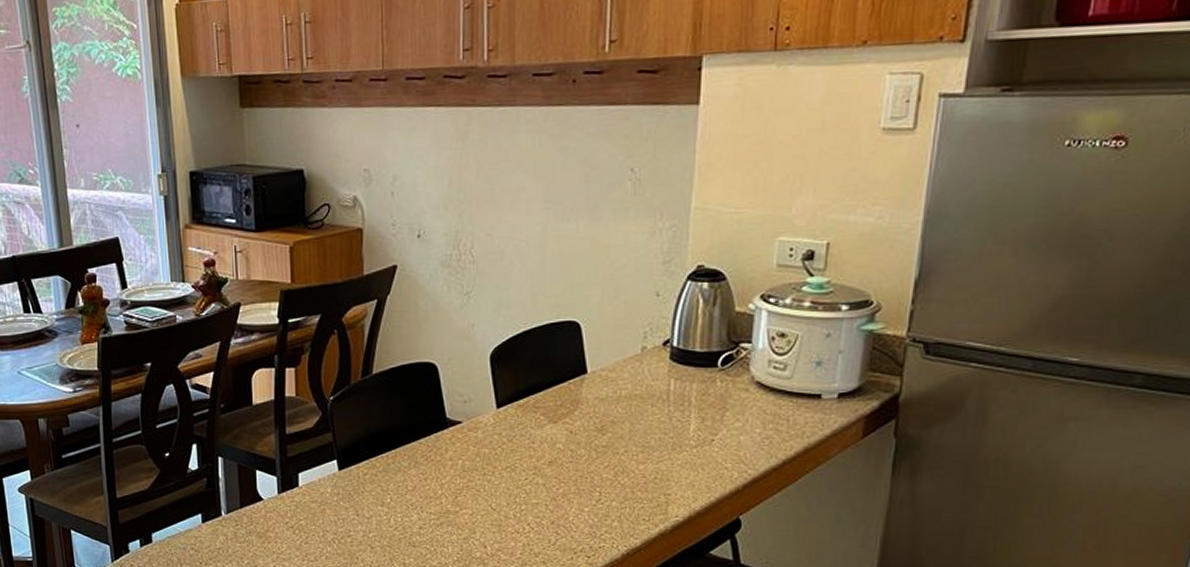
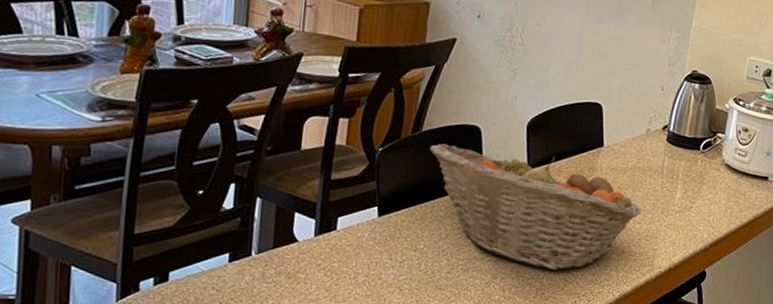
fruit basket: none [383,386,643,523] -> present [429,143,641,271]

